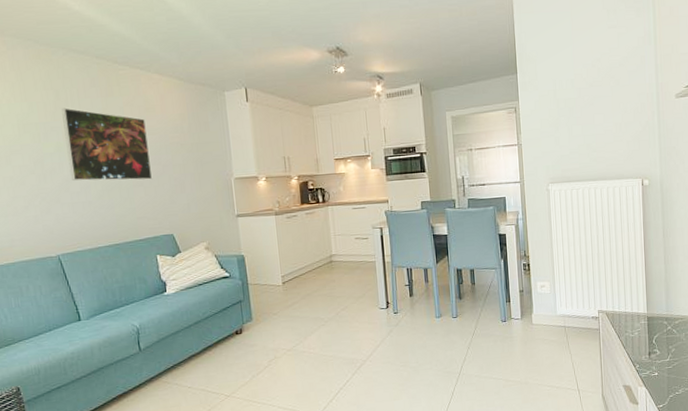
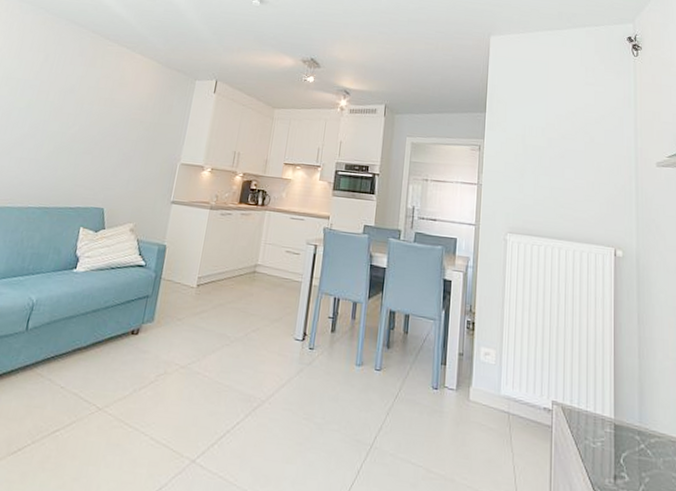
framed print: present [62,108,153,181] -> none [29,69,115,150]

